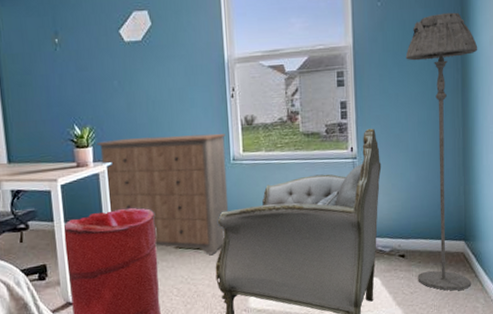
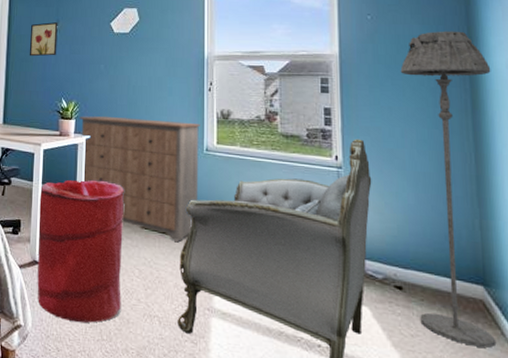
wall art: none [24,35,61,80] -> present [29,22,58,57]

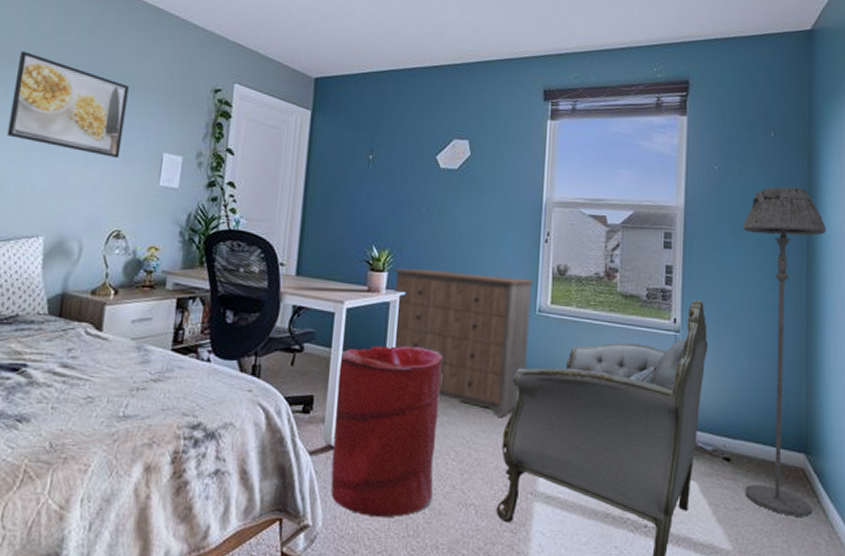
wall art: present [29,22,58,57] -> none [333,150,372,193]

